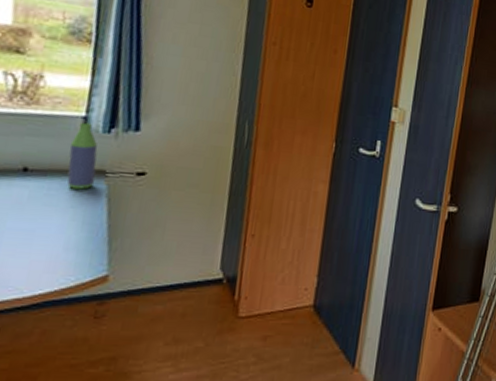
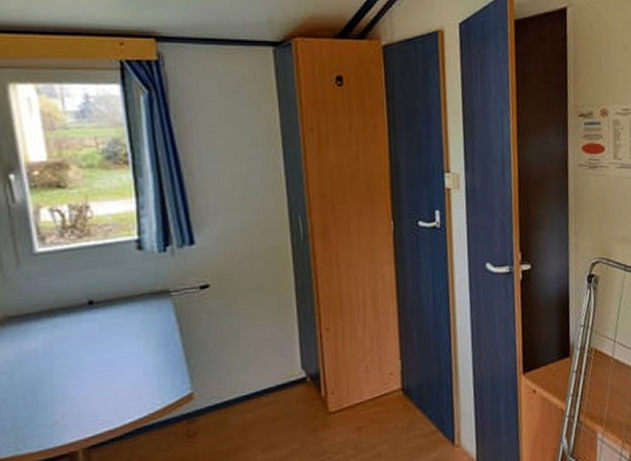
bottle: present [67,122,98,190] -> none [129,245,161,314]

